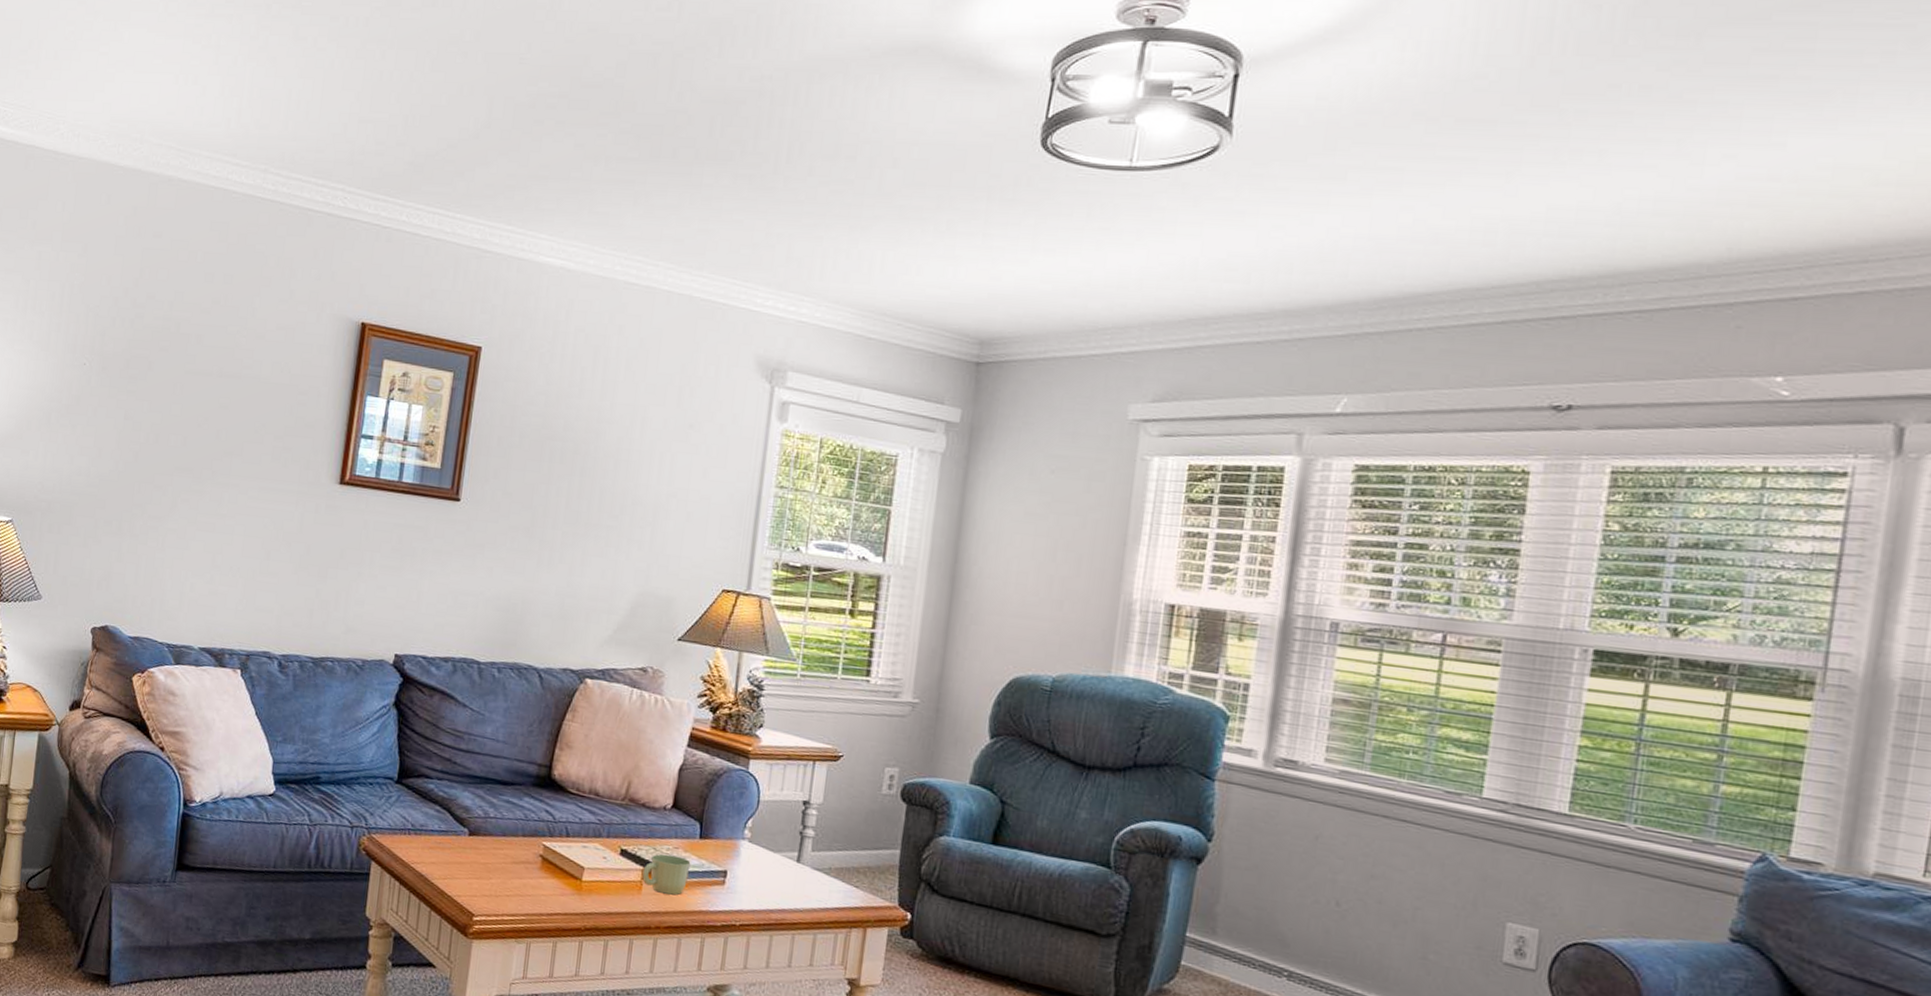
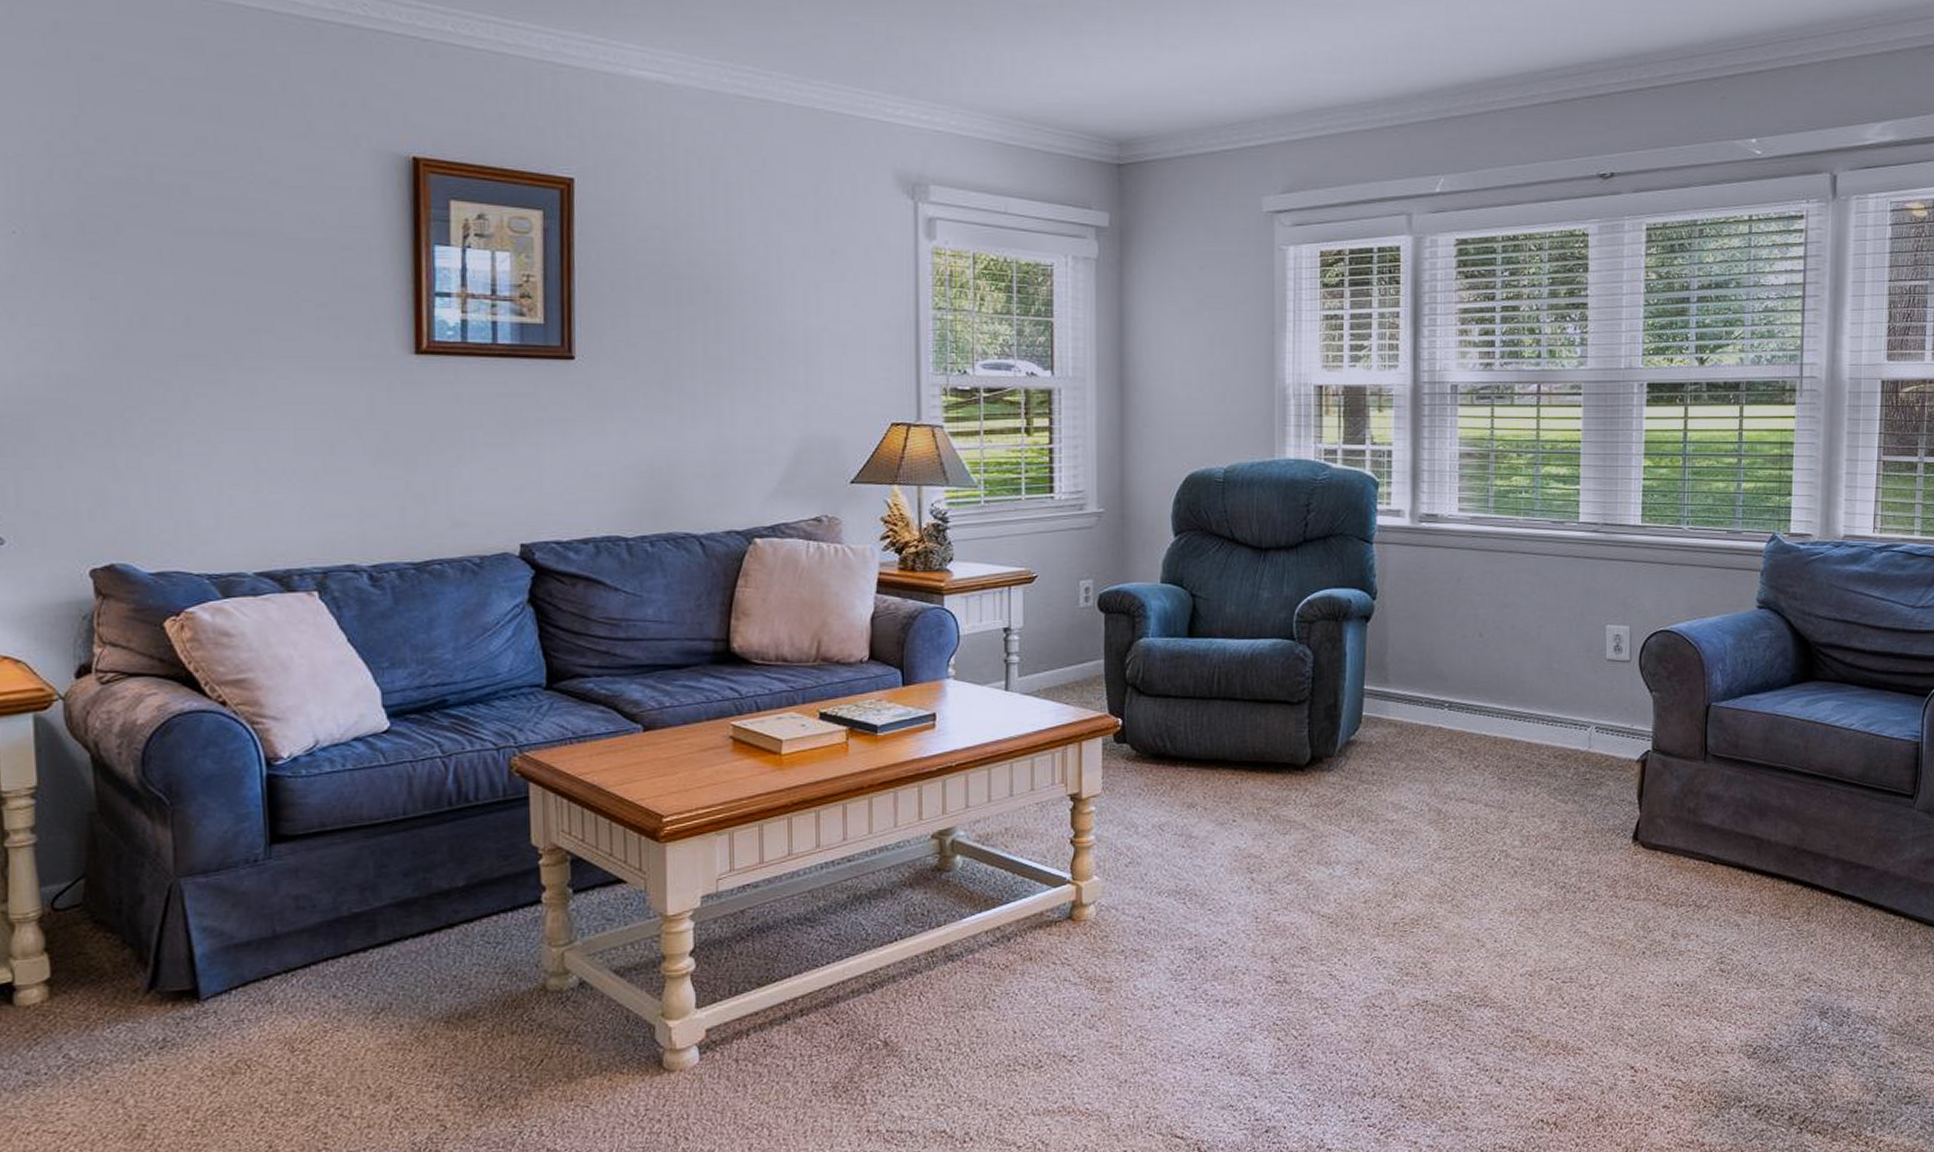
mug: present [642,854,691,895] -> none [847,708,897,750]

